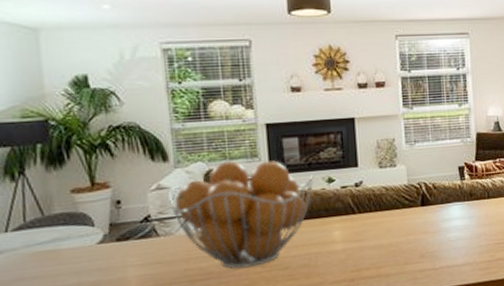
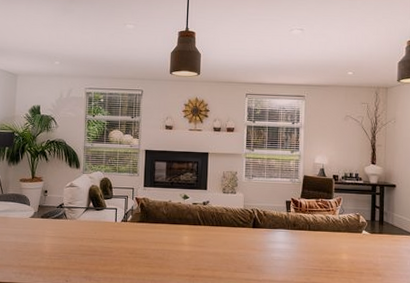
fruit basket: present [167,160,314,269] -> none [75,173,174,252]

